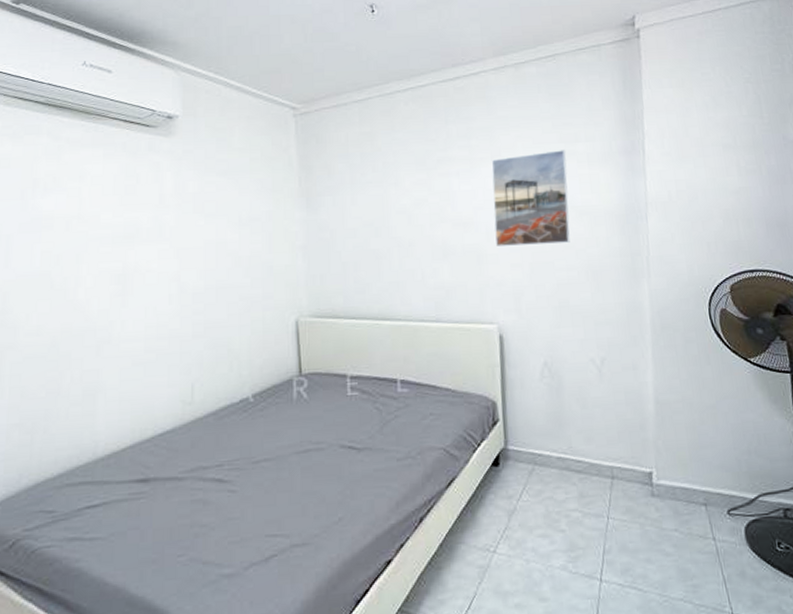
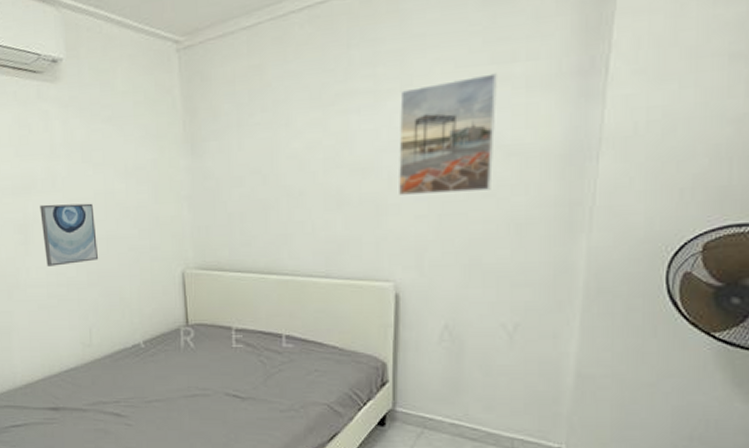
wall art: none [143,252,207,318] -> present [40,203,99,266]

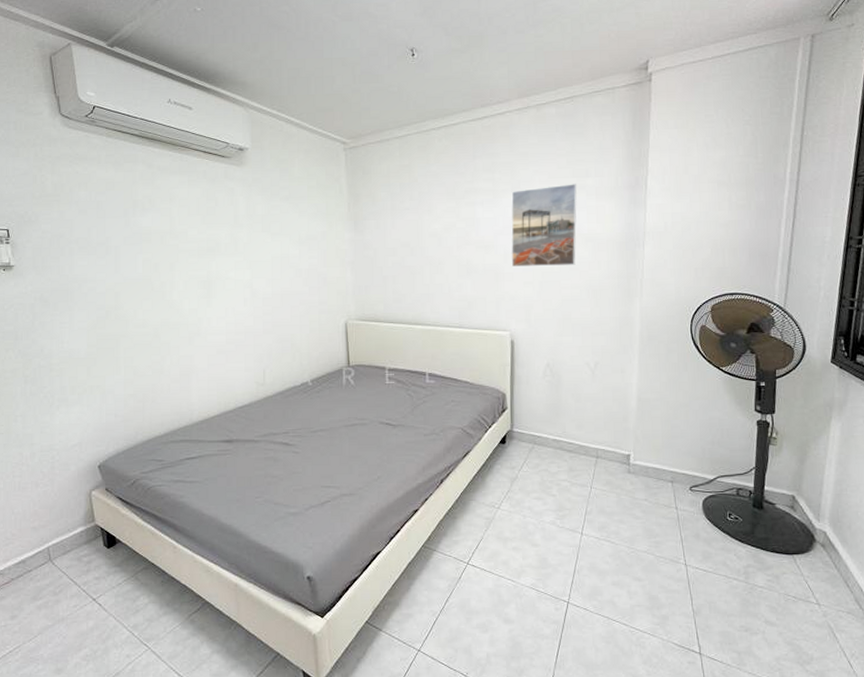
wall art: present [40,203,99,266] -> none [223,264,274,317]

